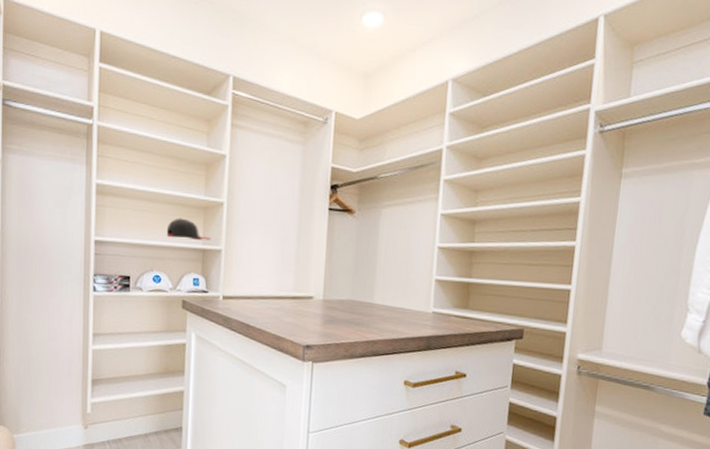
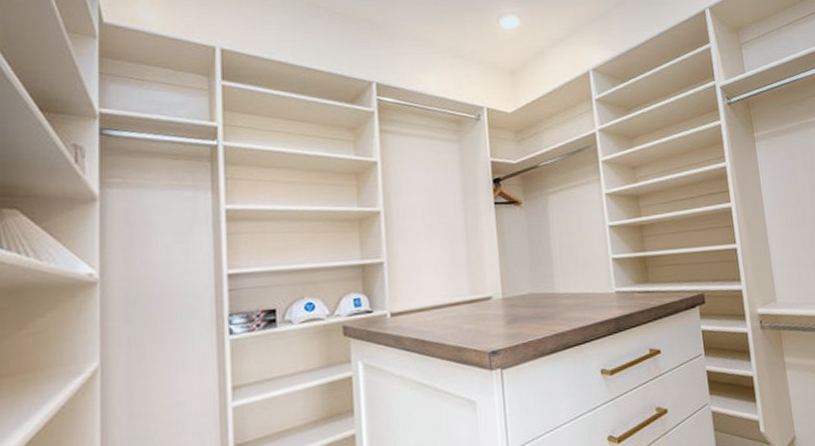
baseball cap: present [166,218,210,240] -> none [316,234,369,258]

